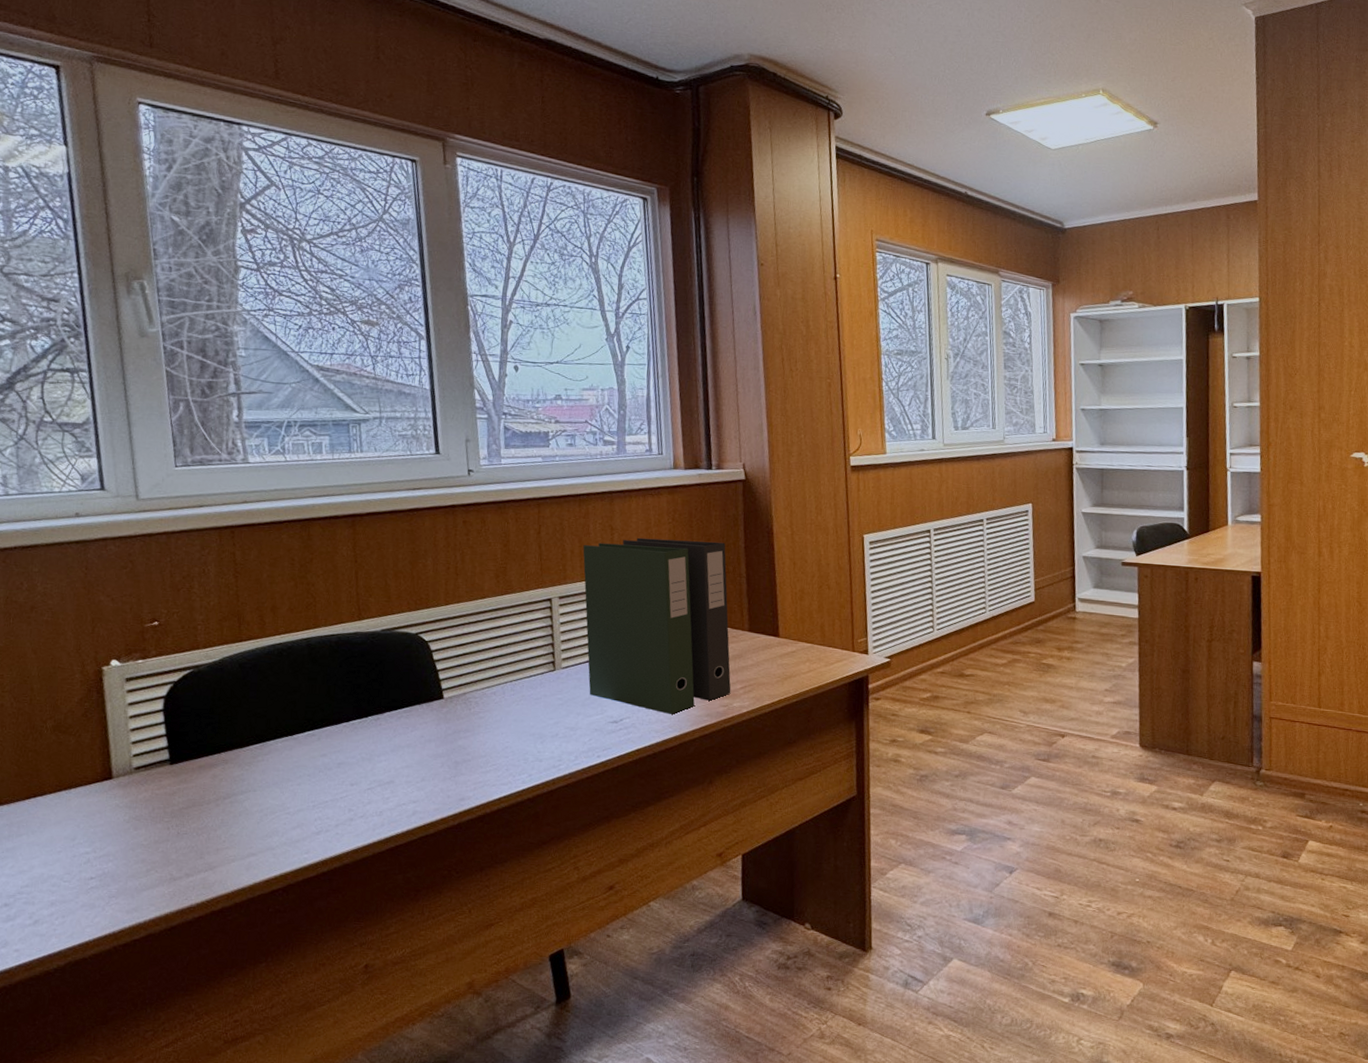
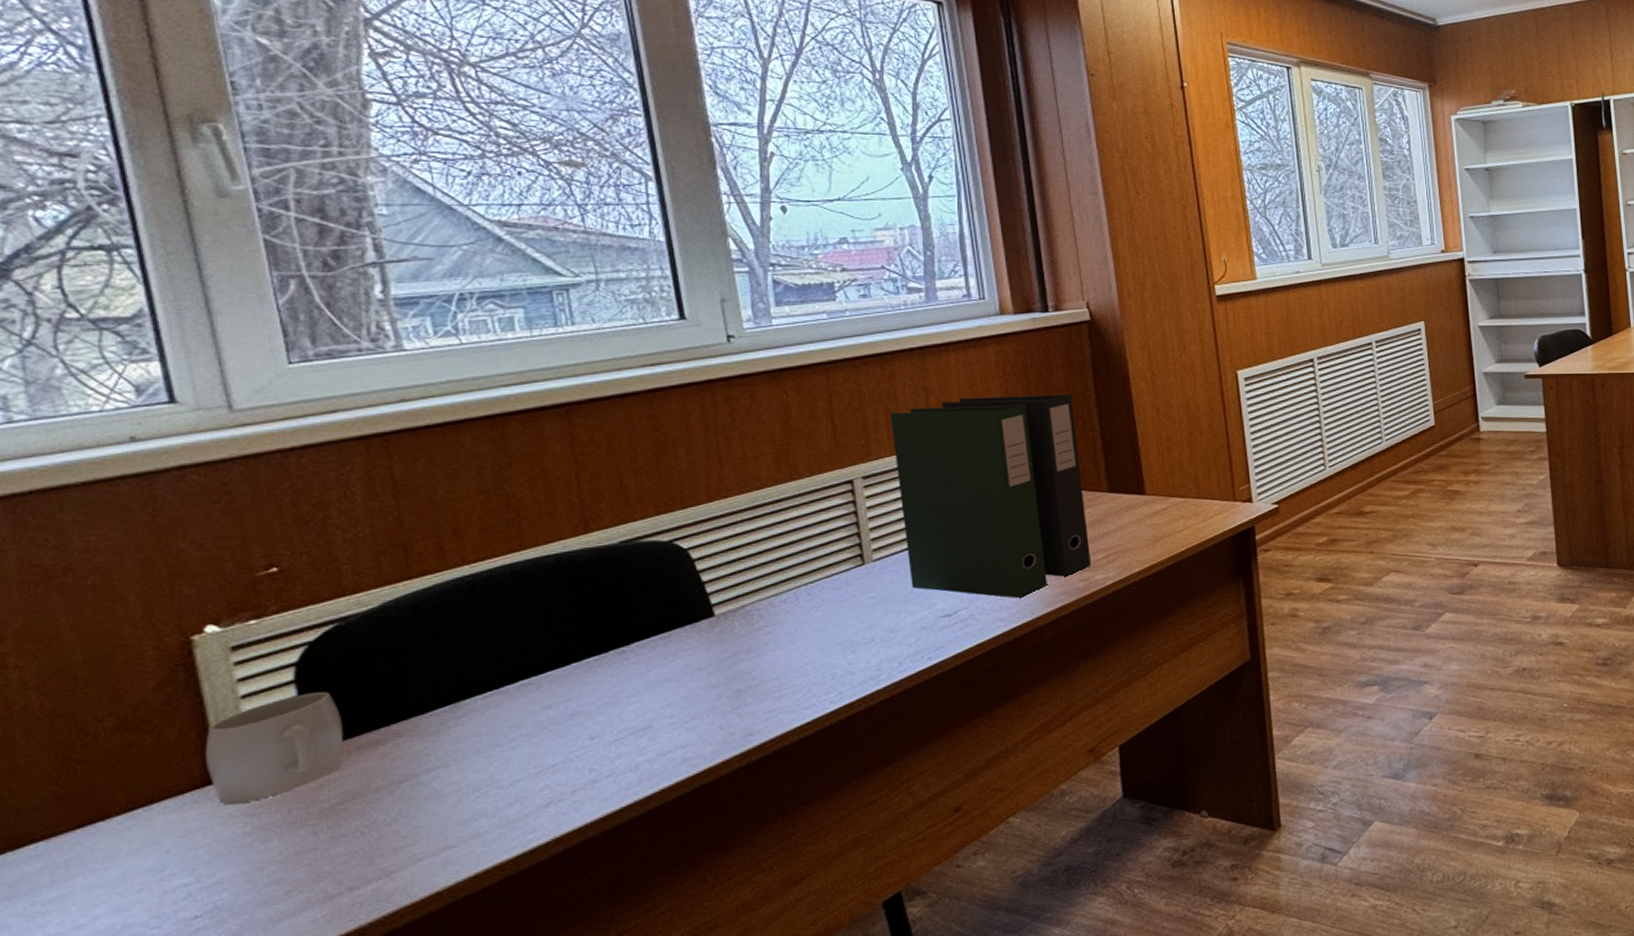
mug: none [104,720,191,798] -> present [204,692,344,805]

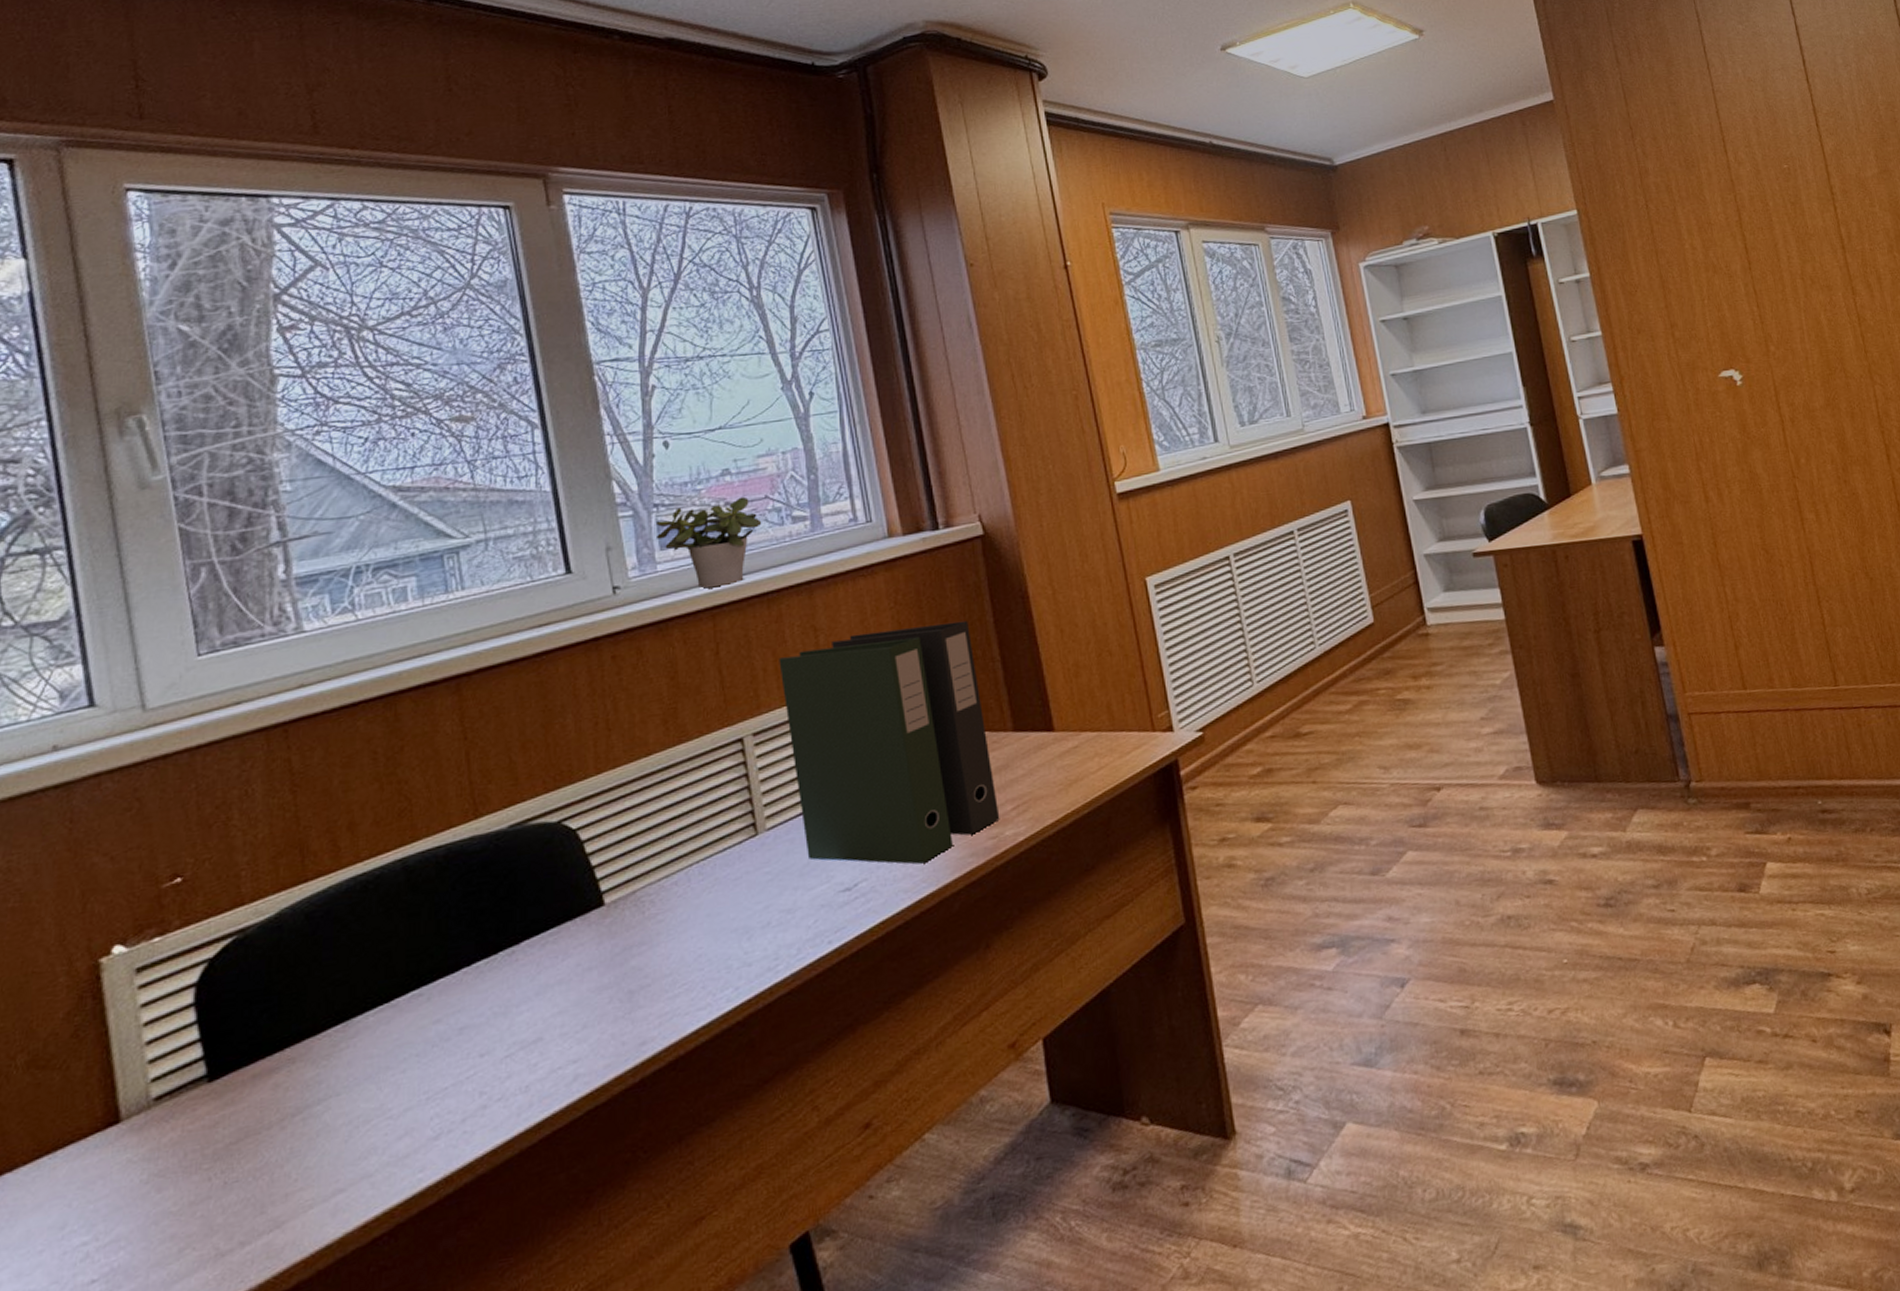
mug: present [204,692,344,805] -> none [107,1014,239,1150]
potted plant: none [771,265,878,345] -> present [655,496,762,589]

